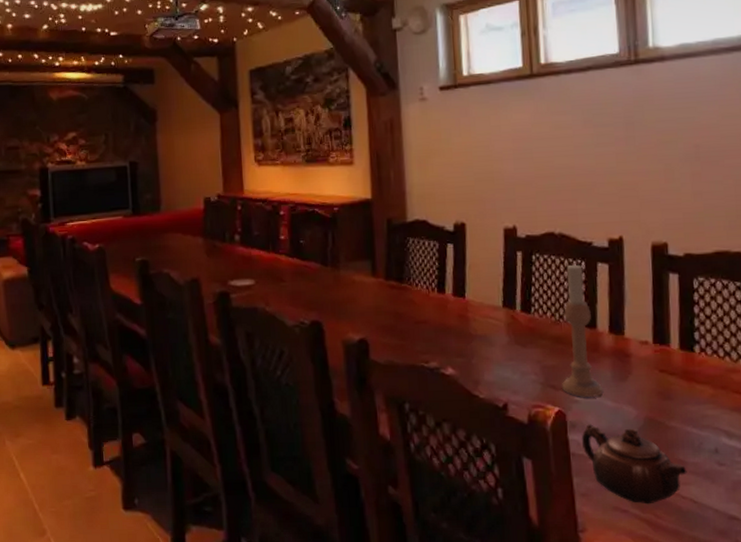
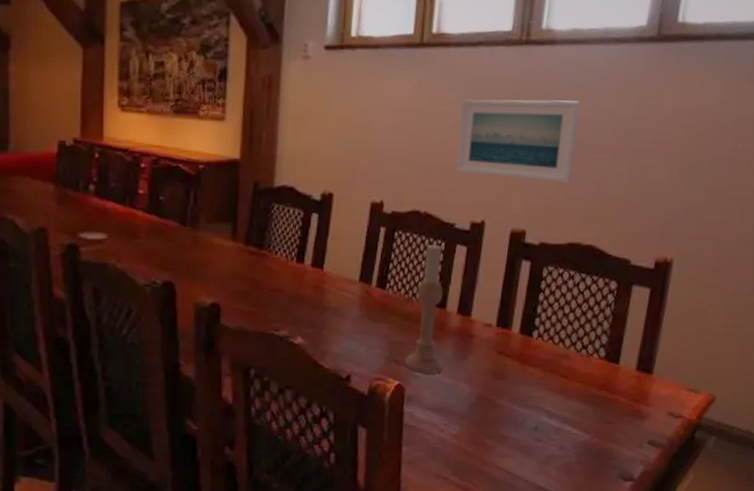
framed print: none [580,111,706,192] -> present [455,99,580,183]
teapot: present [581,424,687,505] -> none [415,398,507,474]

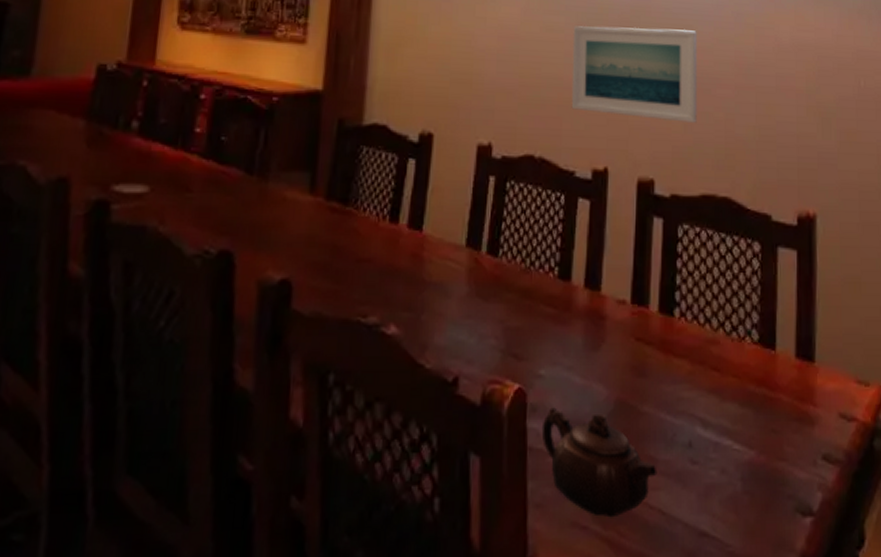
candlestick: present [405,244,443,373] -> none [525,197,572,371]
teapot: none [415,398,507,474] -> present [541,407,657,518]

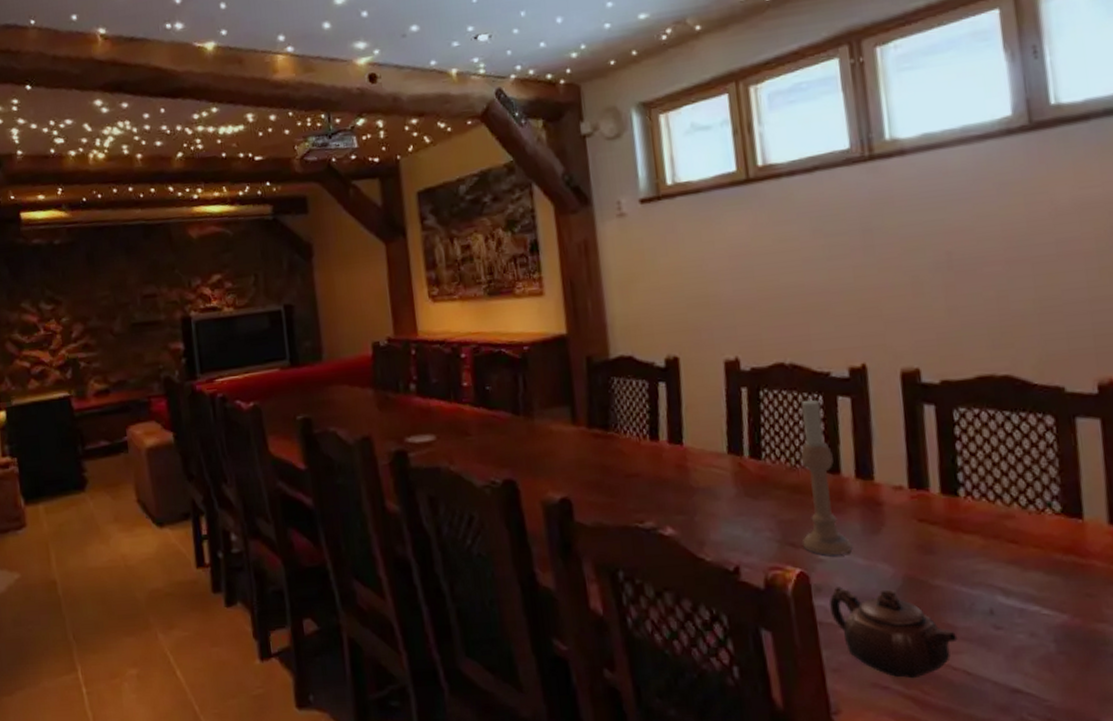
candlestick: none [525,197,572,371] -> present [800,399,853,555]
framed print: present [571,26,697,123] -> none [808,211,963,314]

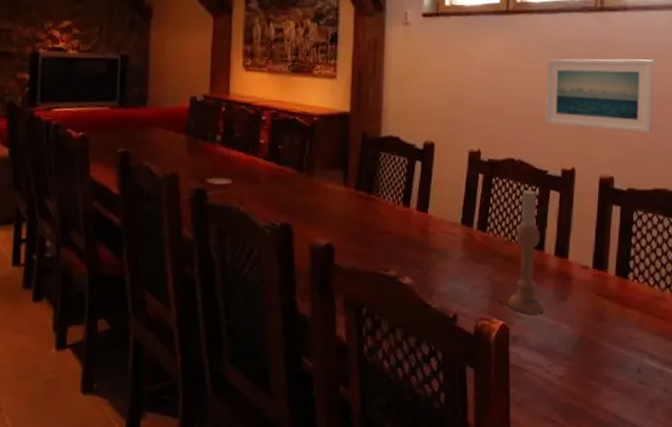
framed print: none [808,211,963,314] -> present [545,59,654,133]
teapot: present [829,586,958,679] -> none [520,339,612,416]

